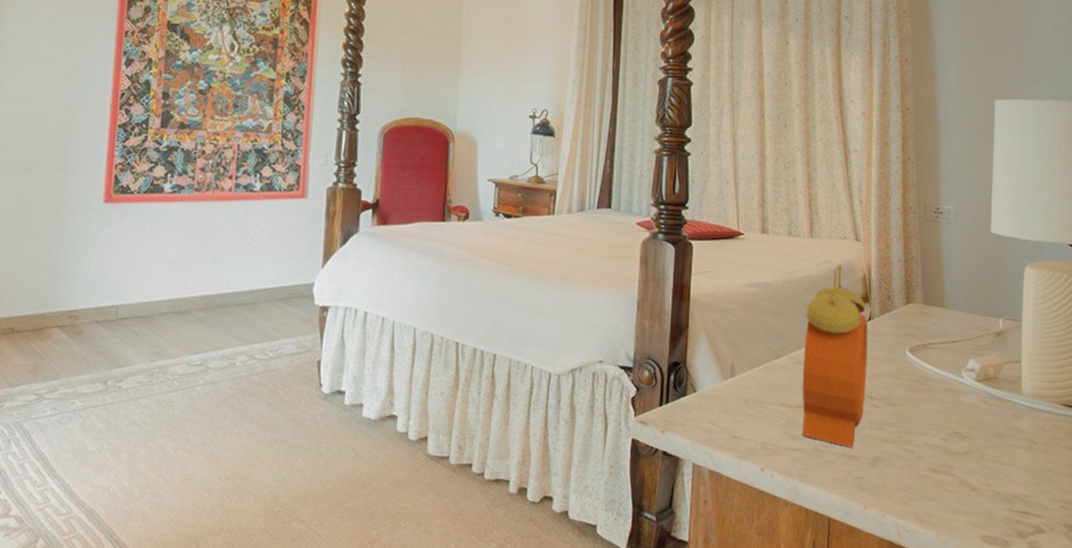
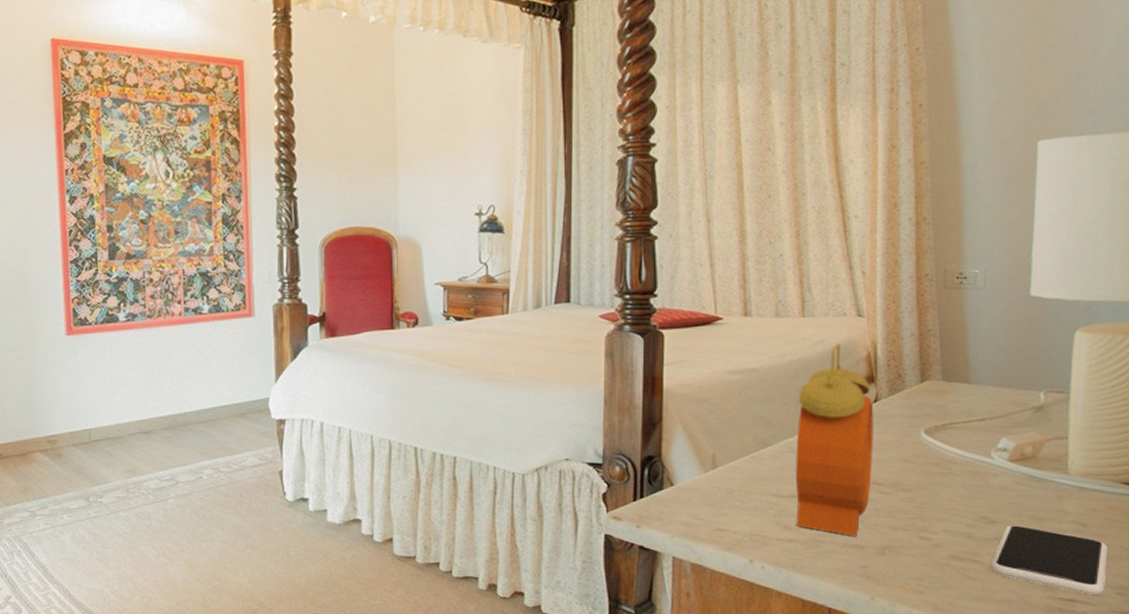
smartphone: none [961,441,1054,508] -> present [990,525,1109,594]

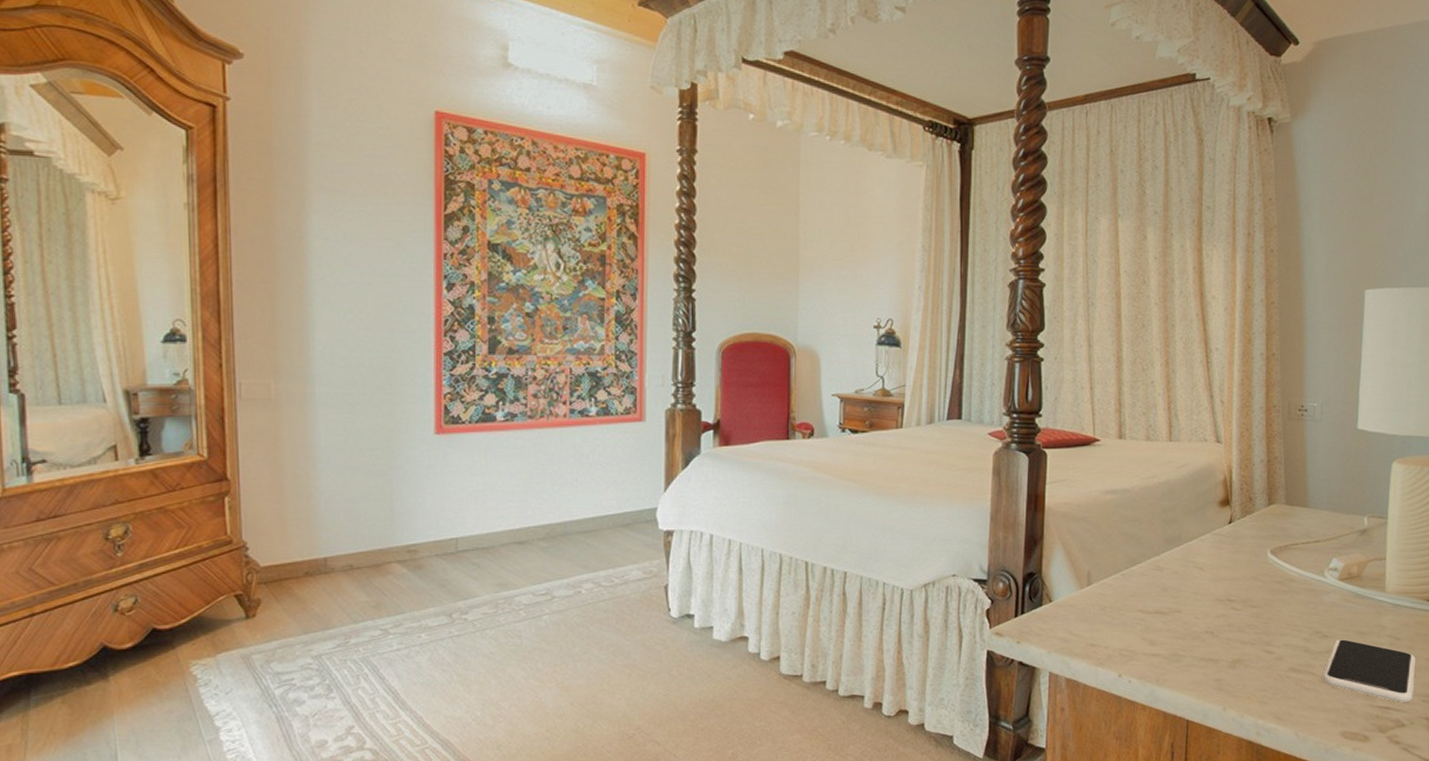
alarm clock: present [795,343,874,537] -> none [1160,467,1229,651]

